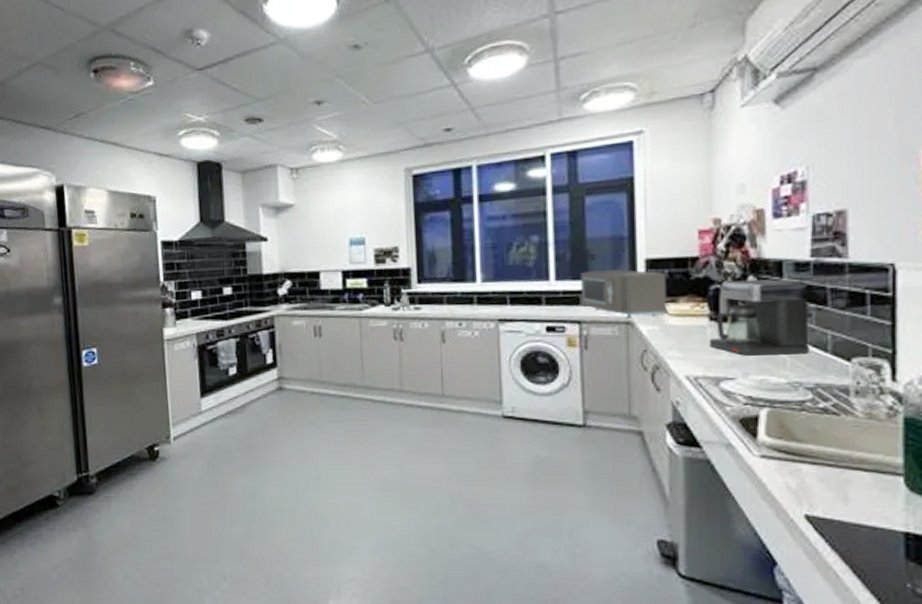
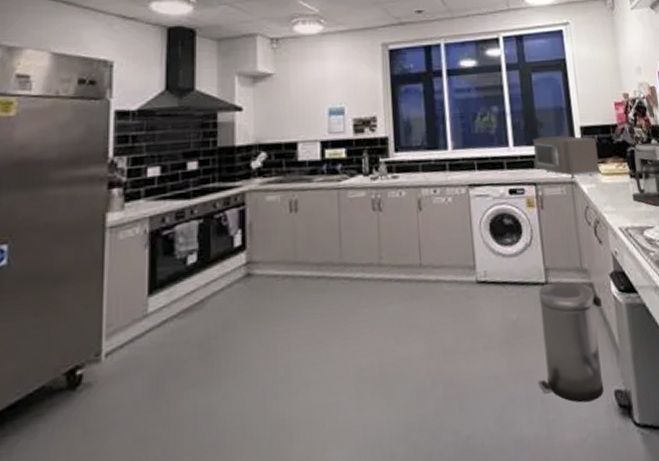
pedal bin: none [565,426,652,545] -> present [537,282,603,403]

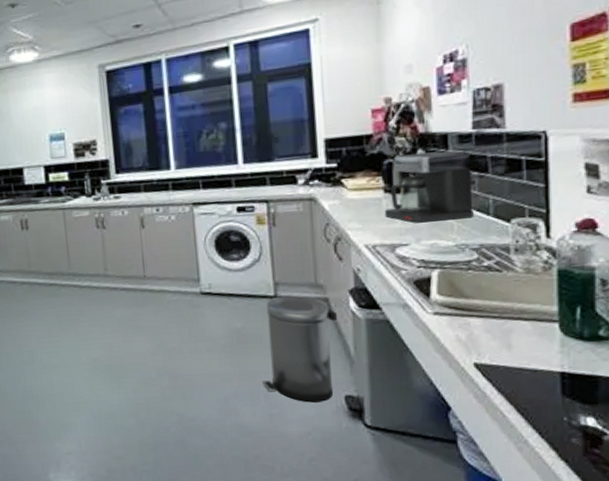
microwave: present [532,136,600,177] -> none [266,150,346,194]

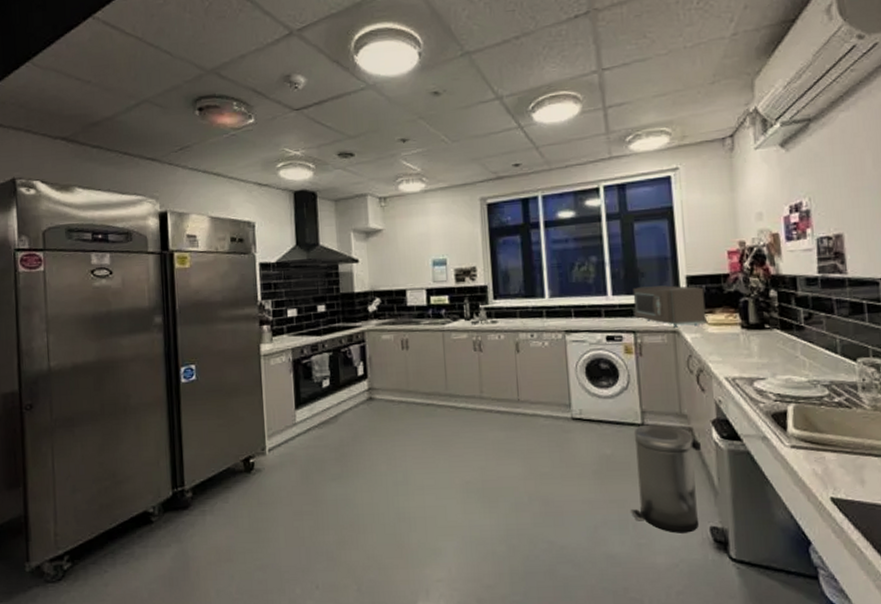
microwave: none [266,150,346,194] -> present [633,285,707,326]
coffee maker: present [384,151,474,223] -> none [742,292,823,359]

